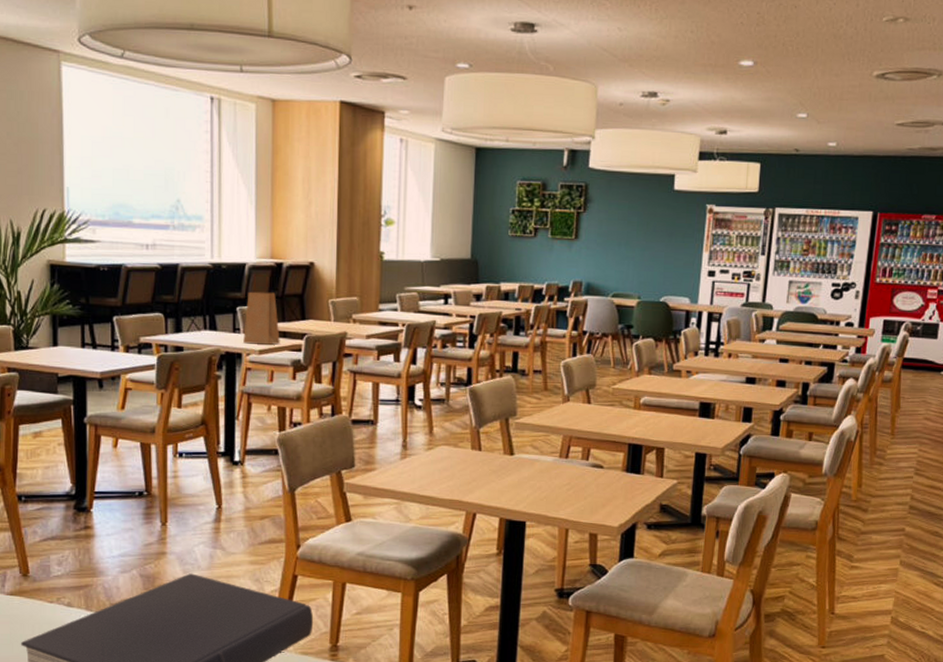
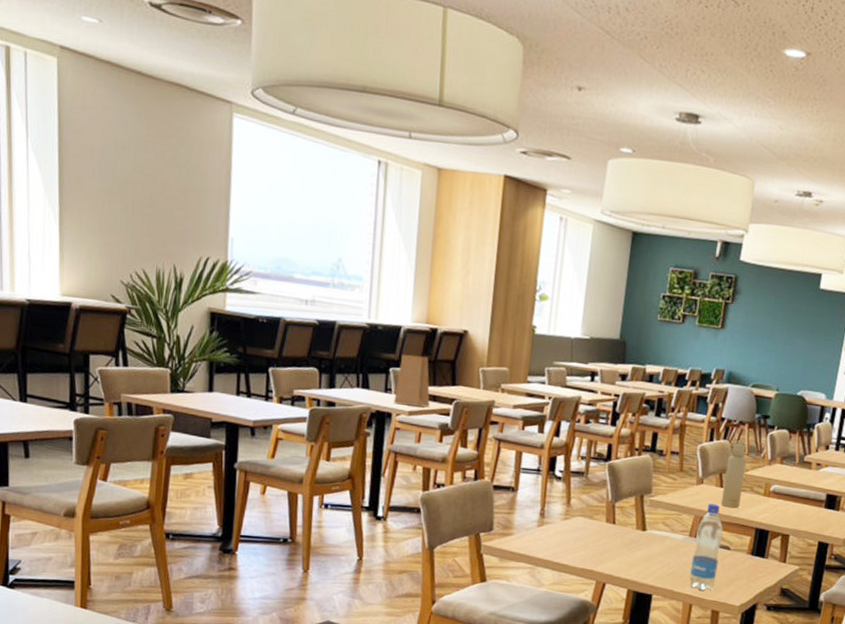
bottle: none [563,421,595,513] -> present [689,503,723,591]
bottle: none [590,353,613,425] -> present [721,440,747,509]

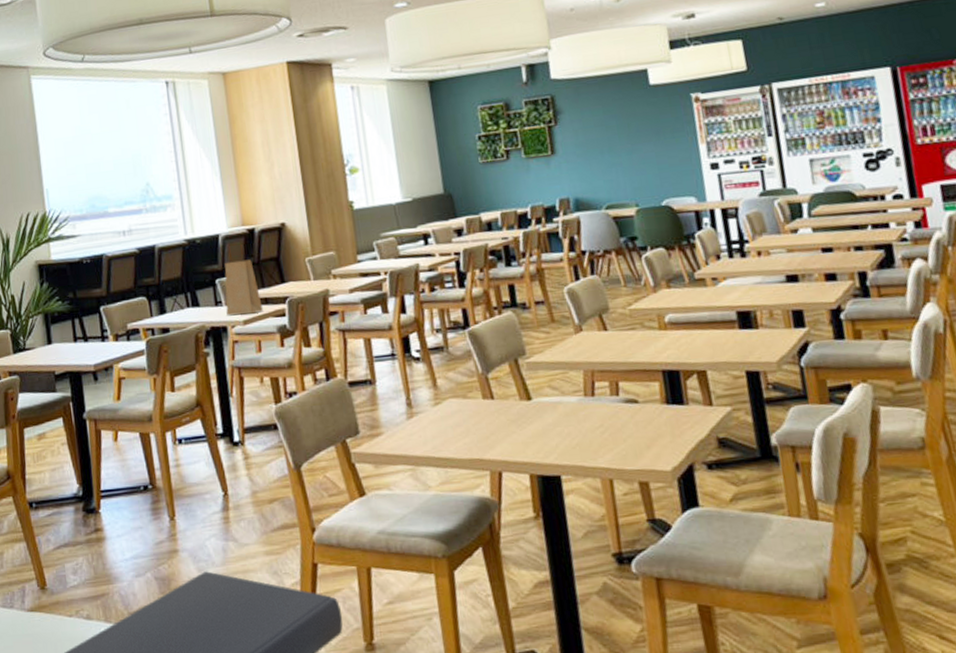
bottle: present [689,503,723,591] -> none [591,351,633,460]
bottle: present [721,440,747,509] -> none [602,271,634,353]

